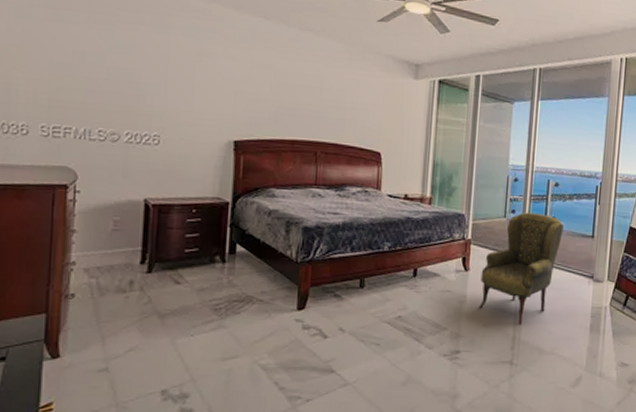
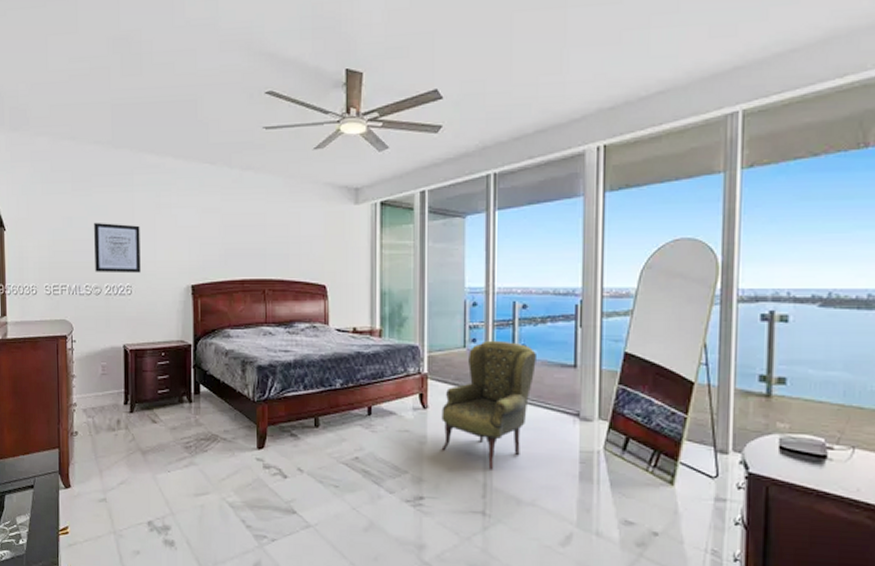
wall art: none [113,61,175,123] -> present [94,222,141,274]

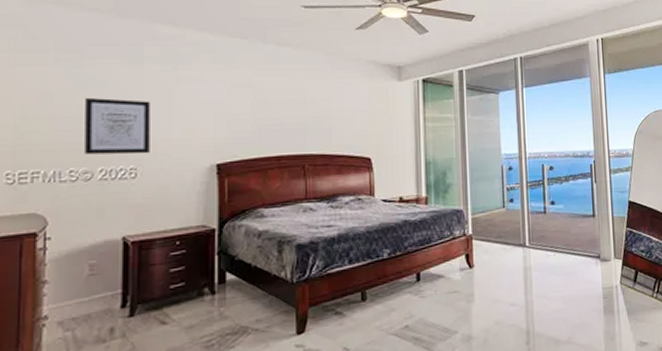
armchair: present [441,340,536,470] -> none [486,199,564,317]

